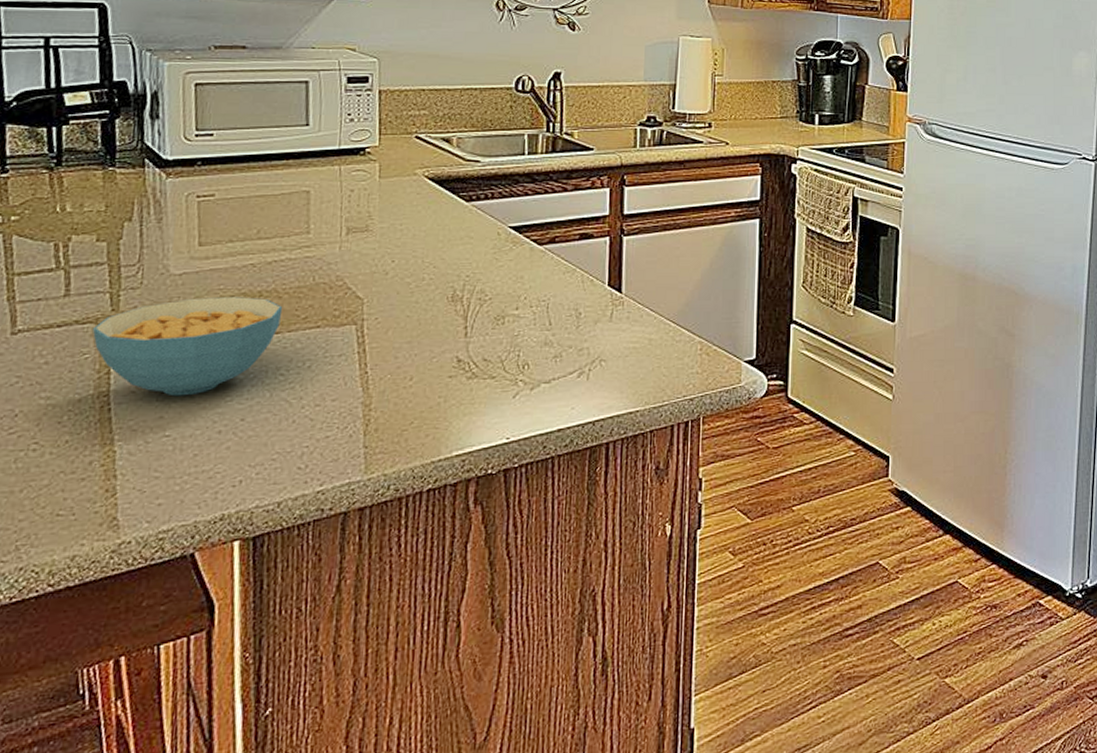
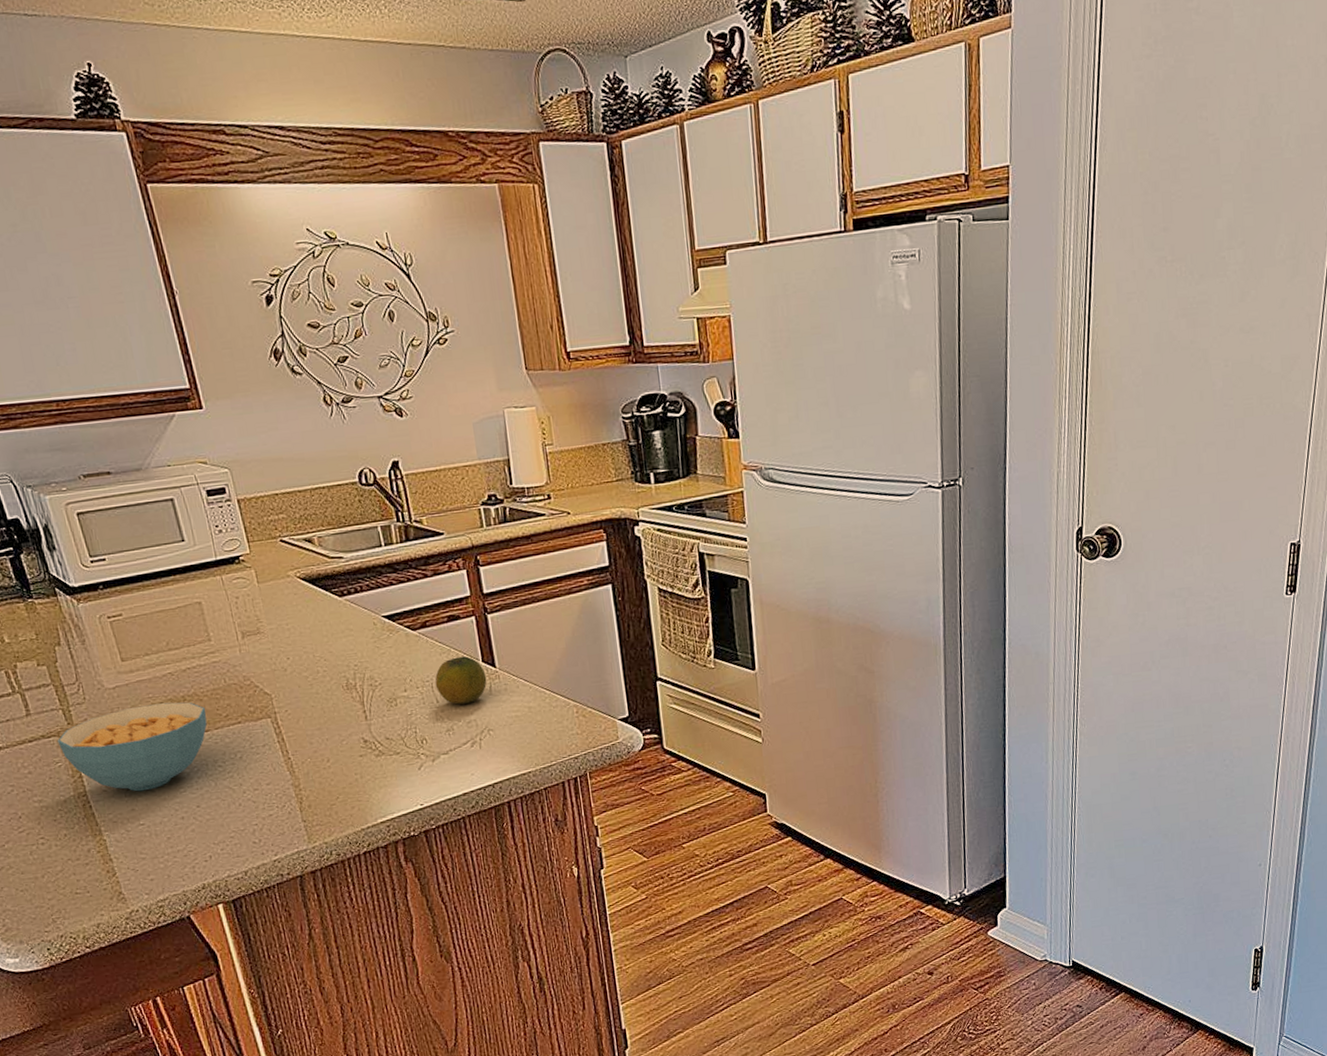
fruit: none [551,278,610,329] -> present [435,656,487,705]

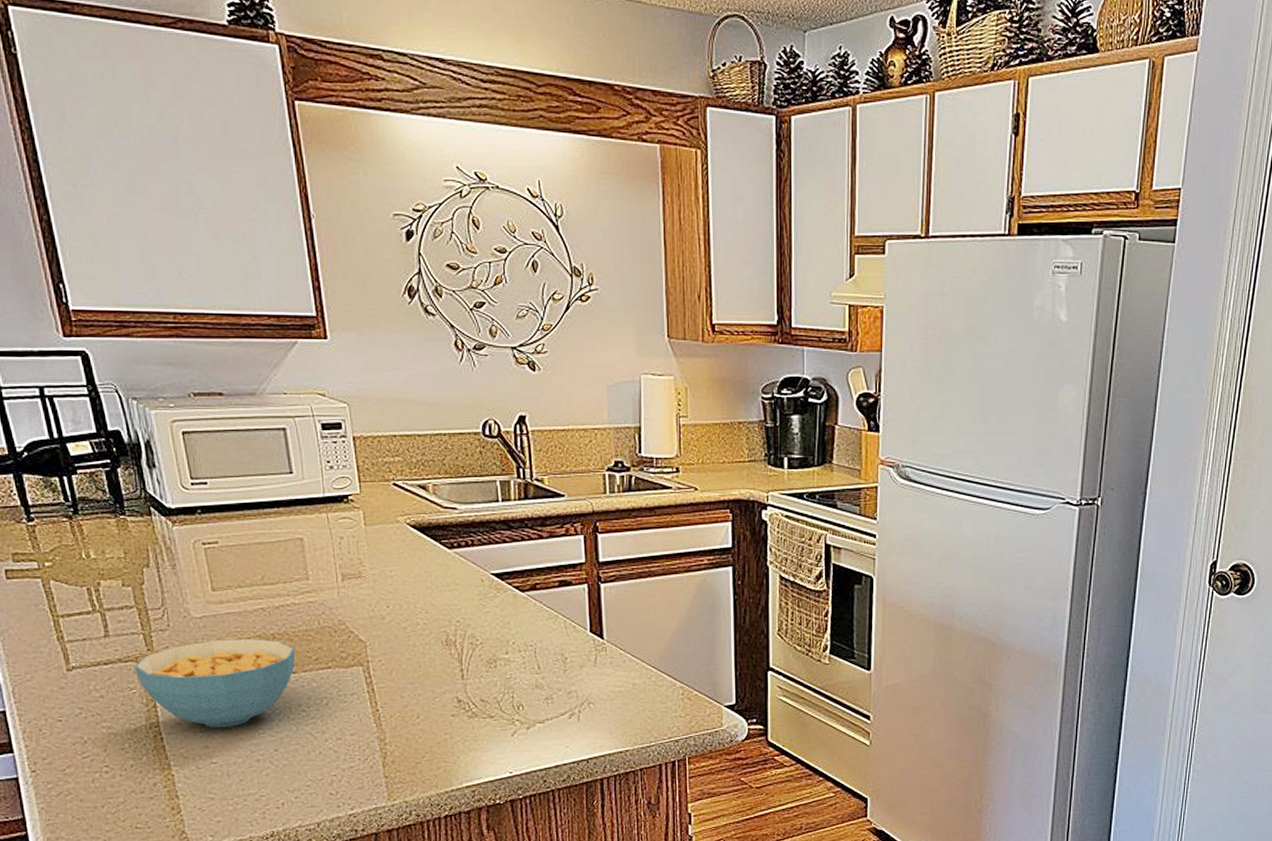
fruit: present [435,656,487,705] -> none [538,624,593,673]

